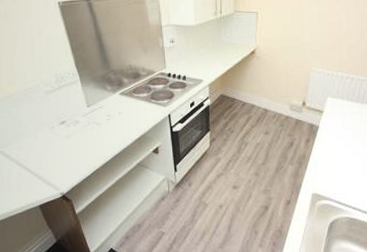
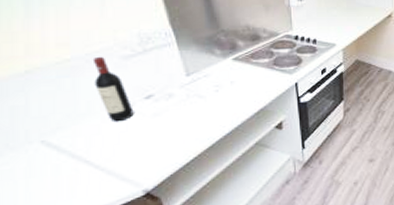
wine bottle: none [28,91,54,141] -> present [92,56,134,122]

